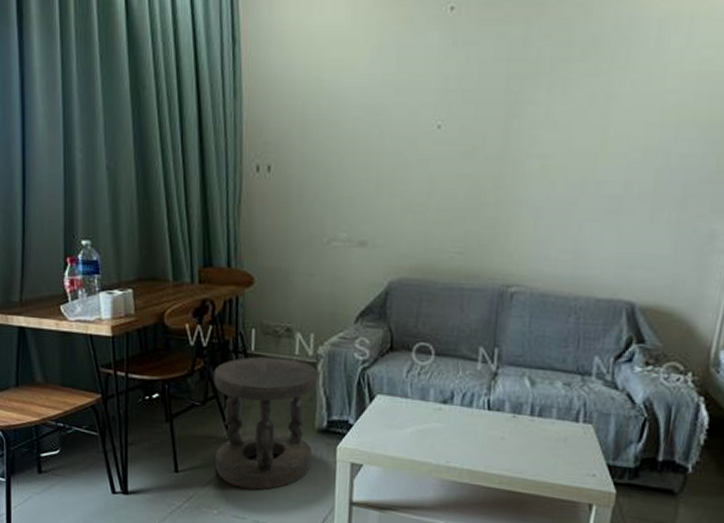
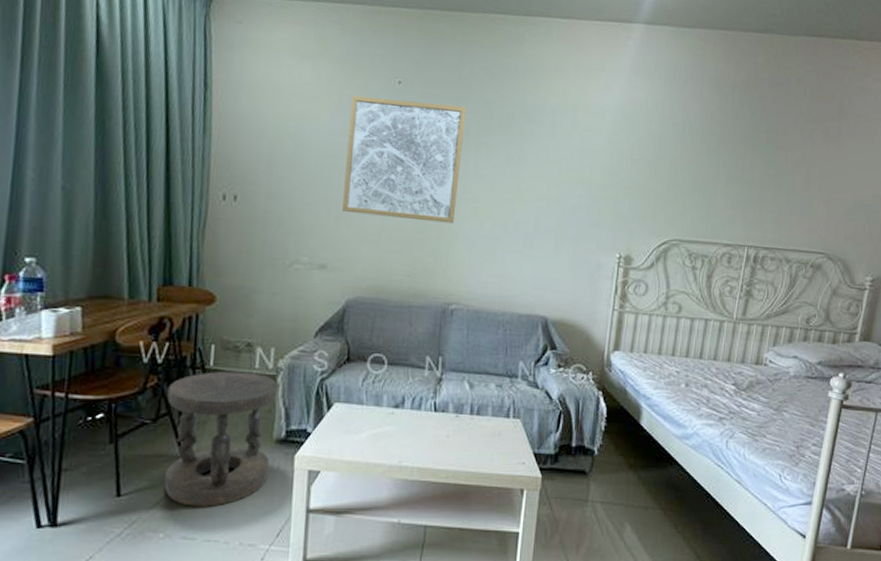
wall art: none [384,30,538,187] -> present [342,95,467,224]

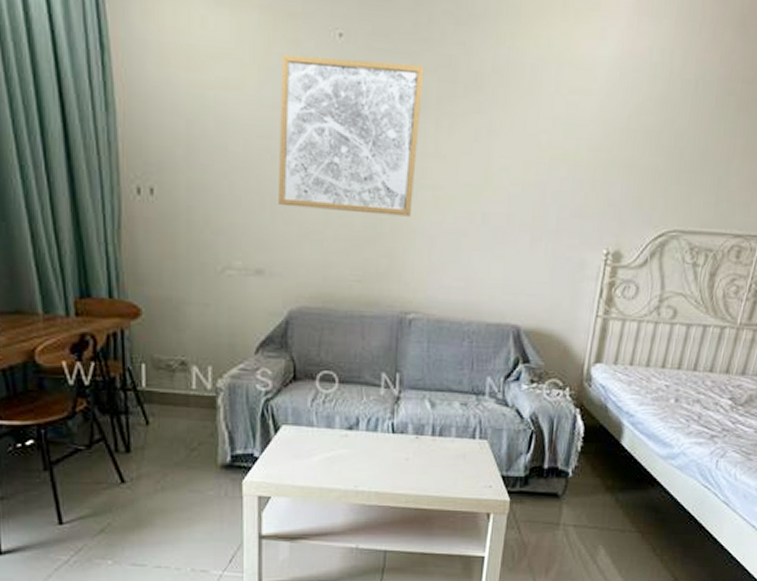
stool: present [164,371,278,507] -> none [99,392,219,534]

